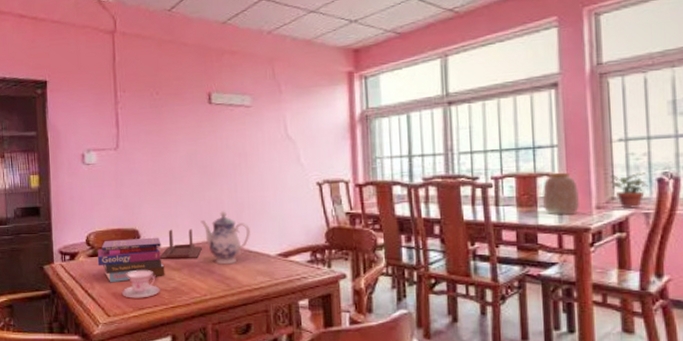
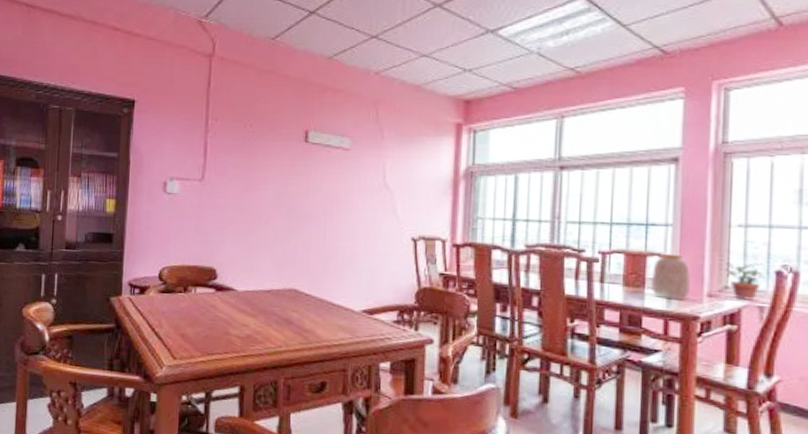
books: present [97,237,165,283] -> none [168,277,240,323]
teacup: present [121,270,160,298] -> none [190,312,233,343]
napkin holder: present [159,228,202,259] -> none [235,272,282,306]
teapot: present [200,210,250,265] -> none [283,257,335,317]

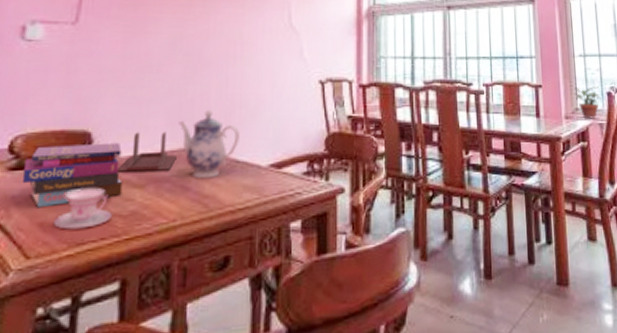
books: none [168,277,240,323] -> present [21,142,123,208]
teacup: none [190,312,233,343] -> present [52,188,112,230]
napkin holder: none [235,272,282,306] -> present [117,131,177,172]
teapot: none [283,257,335,317] -> present [178,109,240,179]
vase: present [651,253,690,301] -> none [524,82,553,124]

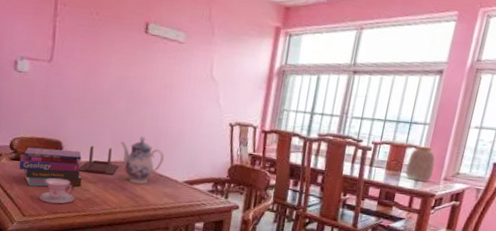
vase: none [524,82,553,124] -> present [405,145,435,183]
potted plant: present [573,86,601,119] -> none [459,155,487,184]

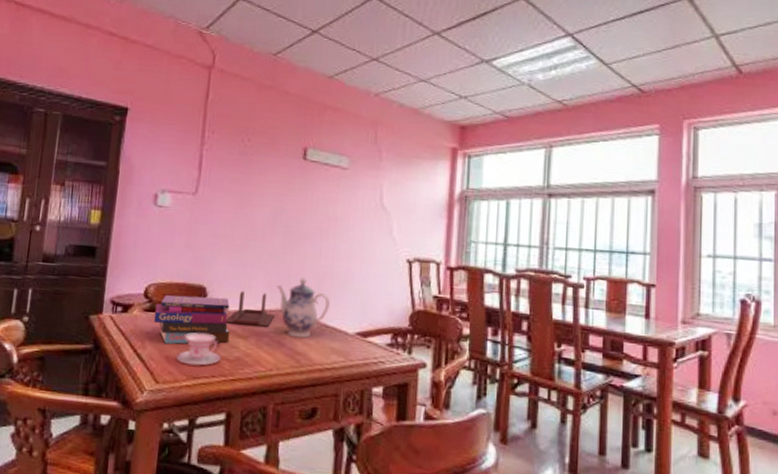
vase: present [405,145,435,183] -> none [632,280,666,327]

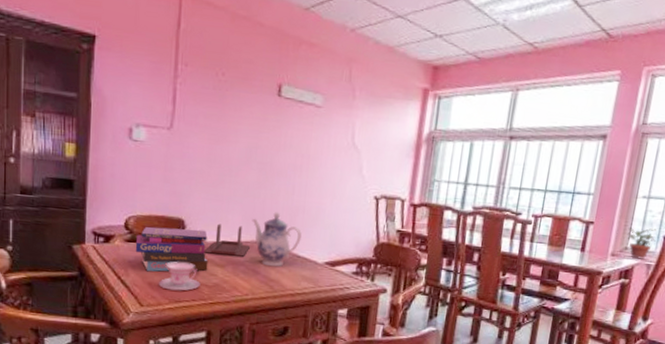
potted plant: none [696,291,732,328] -> present [626,228,657,260]

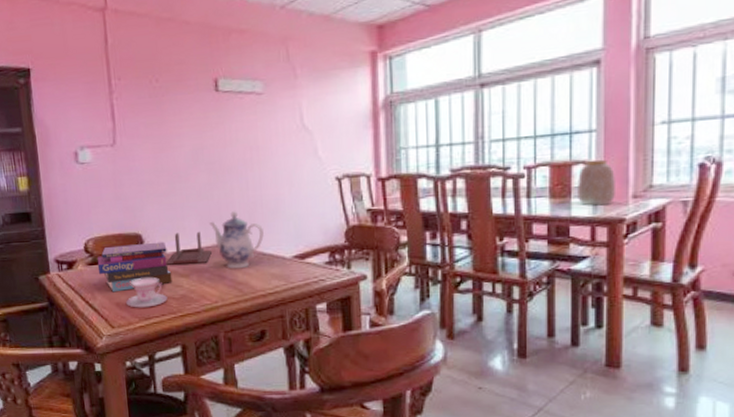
vase: none [569,218,601,259] -> present [578,159,615,206]
potted plant: present [626,228,657,260] -> none [648,157,689,197]

